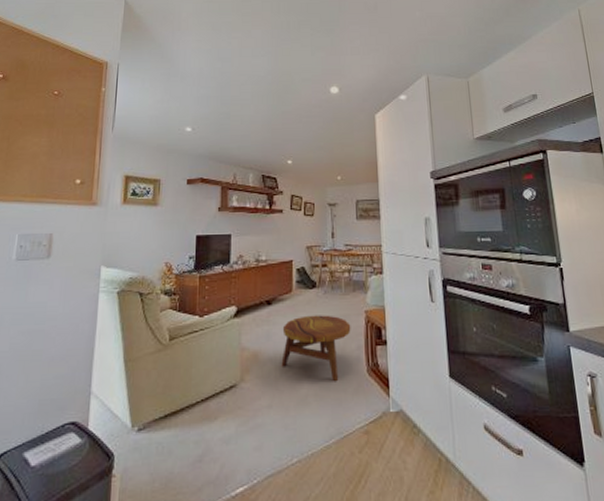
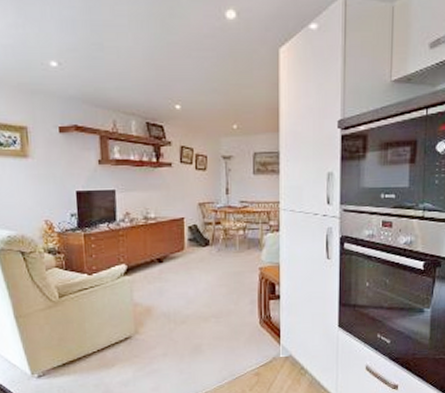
side table: present [281,315,351,382] -> none [175,272,245,333]

